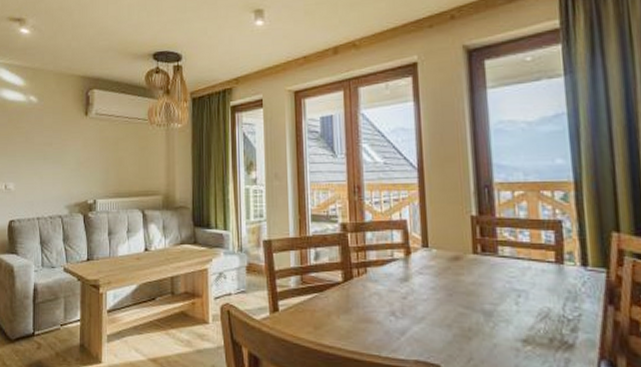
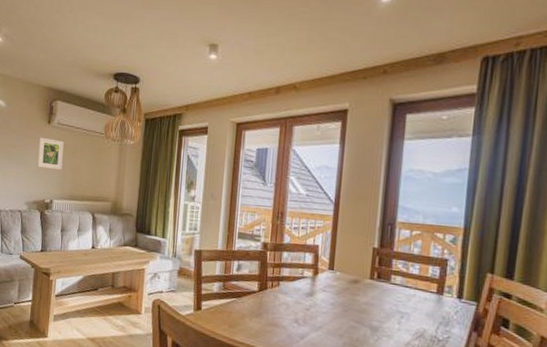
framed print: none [77,131,104,165] -> present [37,137,64,169]

